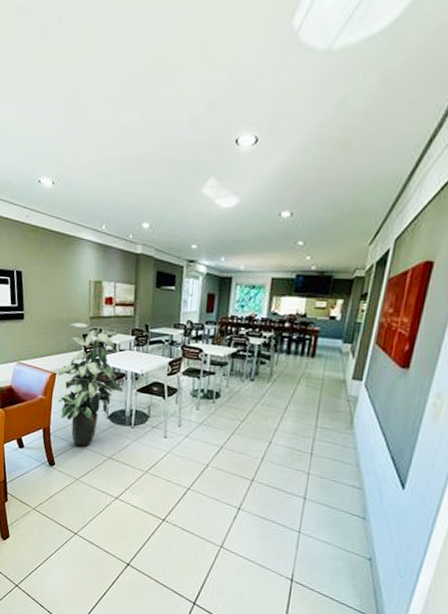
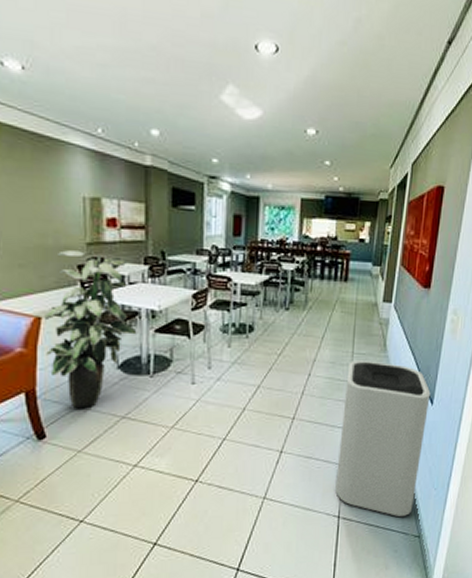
trash can: none [290,434,403,596] -> present [335,361,431,516]

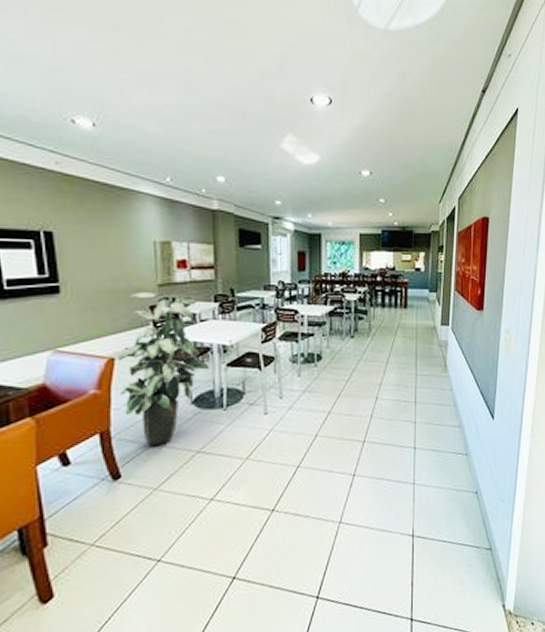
trash can: present [335,361,431,516] -> none [408,381,491,531]

